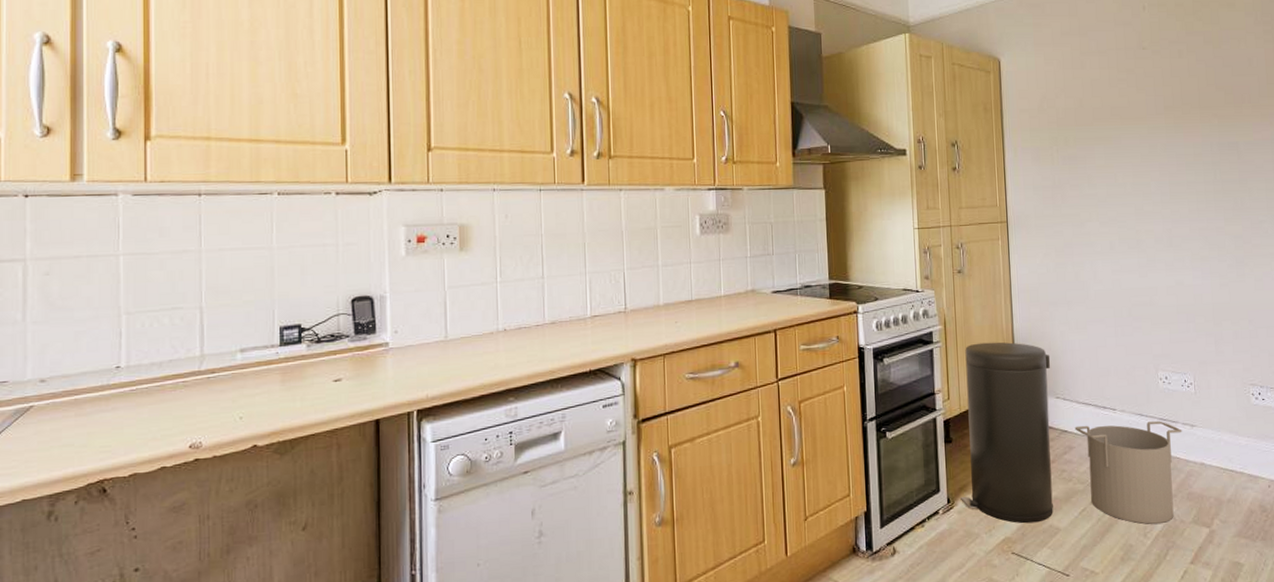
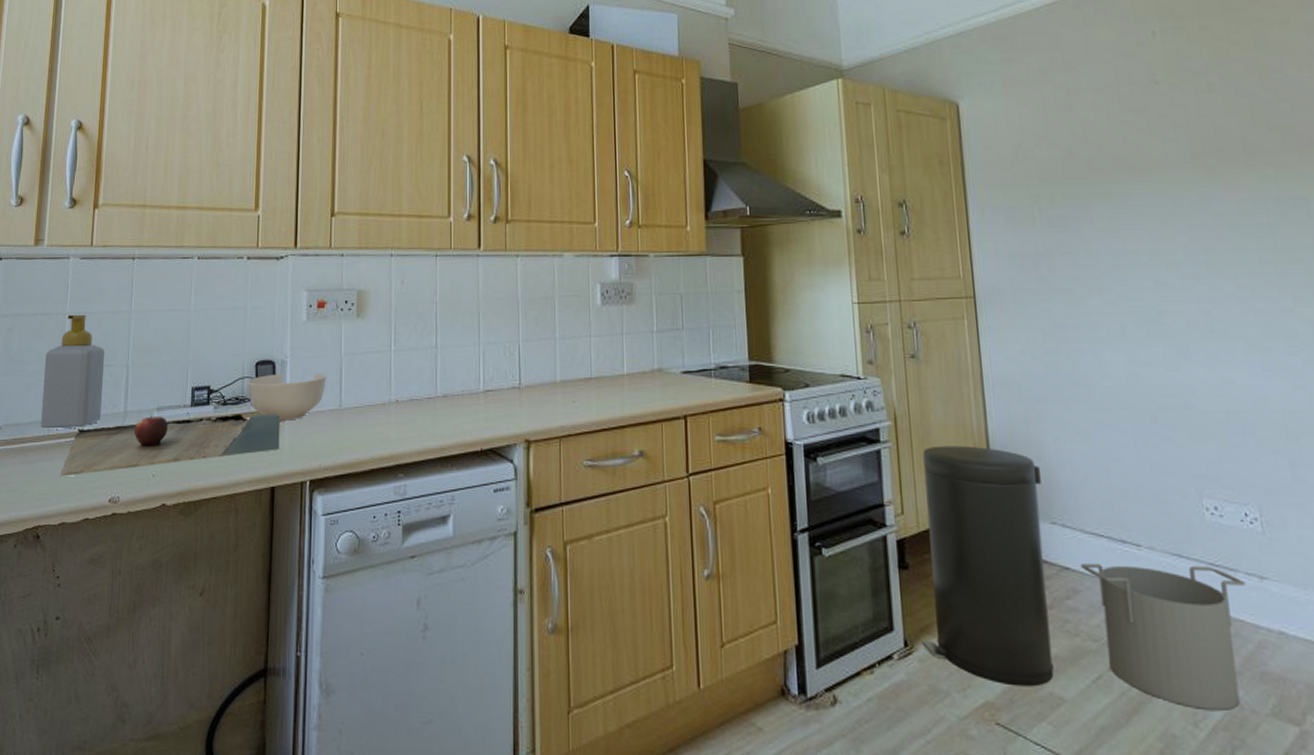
soap bottle: none [97,255,173,379] -> present [41,314,105,429]
cutting board: none [127,348,383,427] -> present [60,414,281,477]
bowl: none [343,306,431,355] -> present [247,372,327,420]

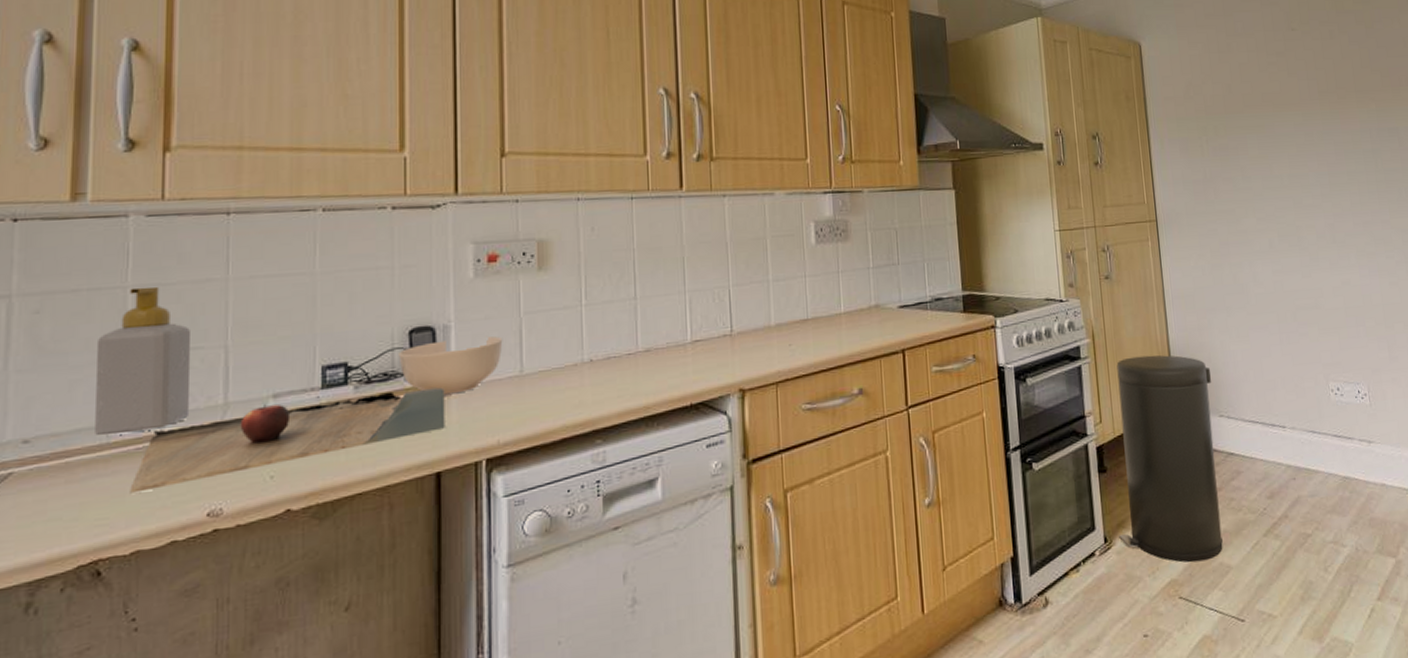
bucket: present [1080,563,1246,712] -> none [1241,438,1359,557]

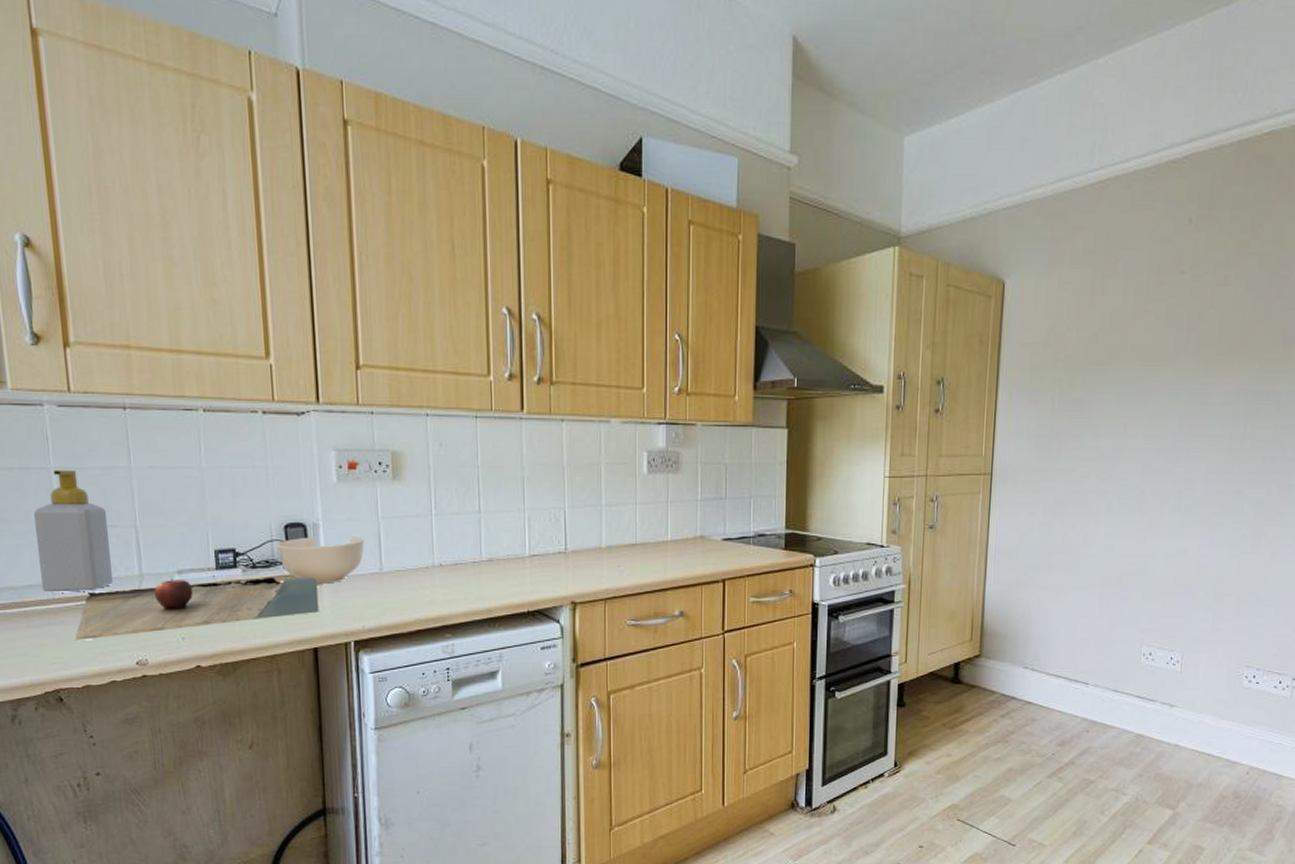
pedal bin: present [1116,355,1223,562] -> none [908,605,1023,792]

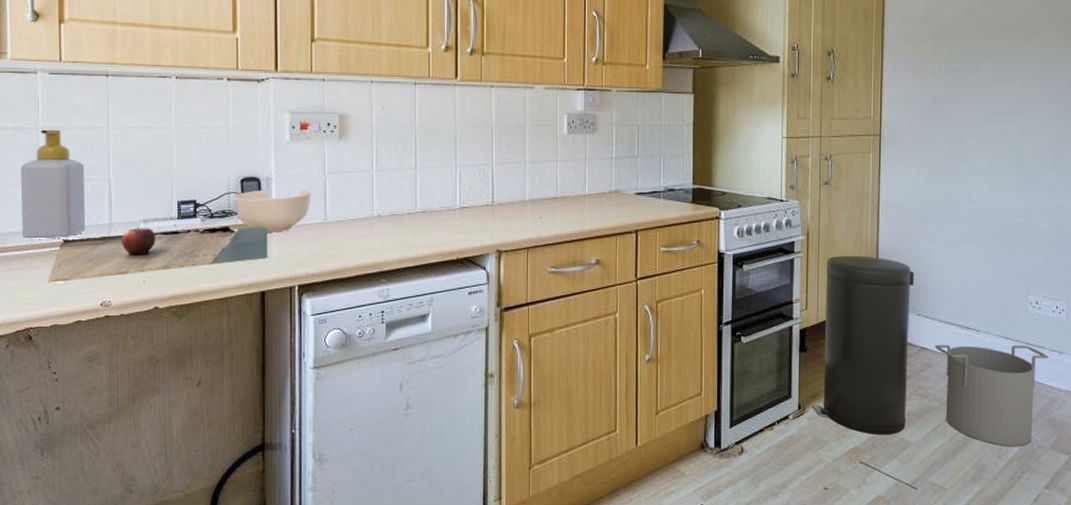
pedal bin: none [908,605,1023,792] -> present [812,255,915,435]
bucket: none [1040,698,1160,803] -> present [934,344,1049,447]

